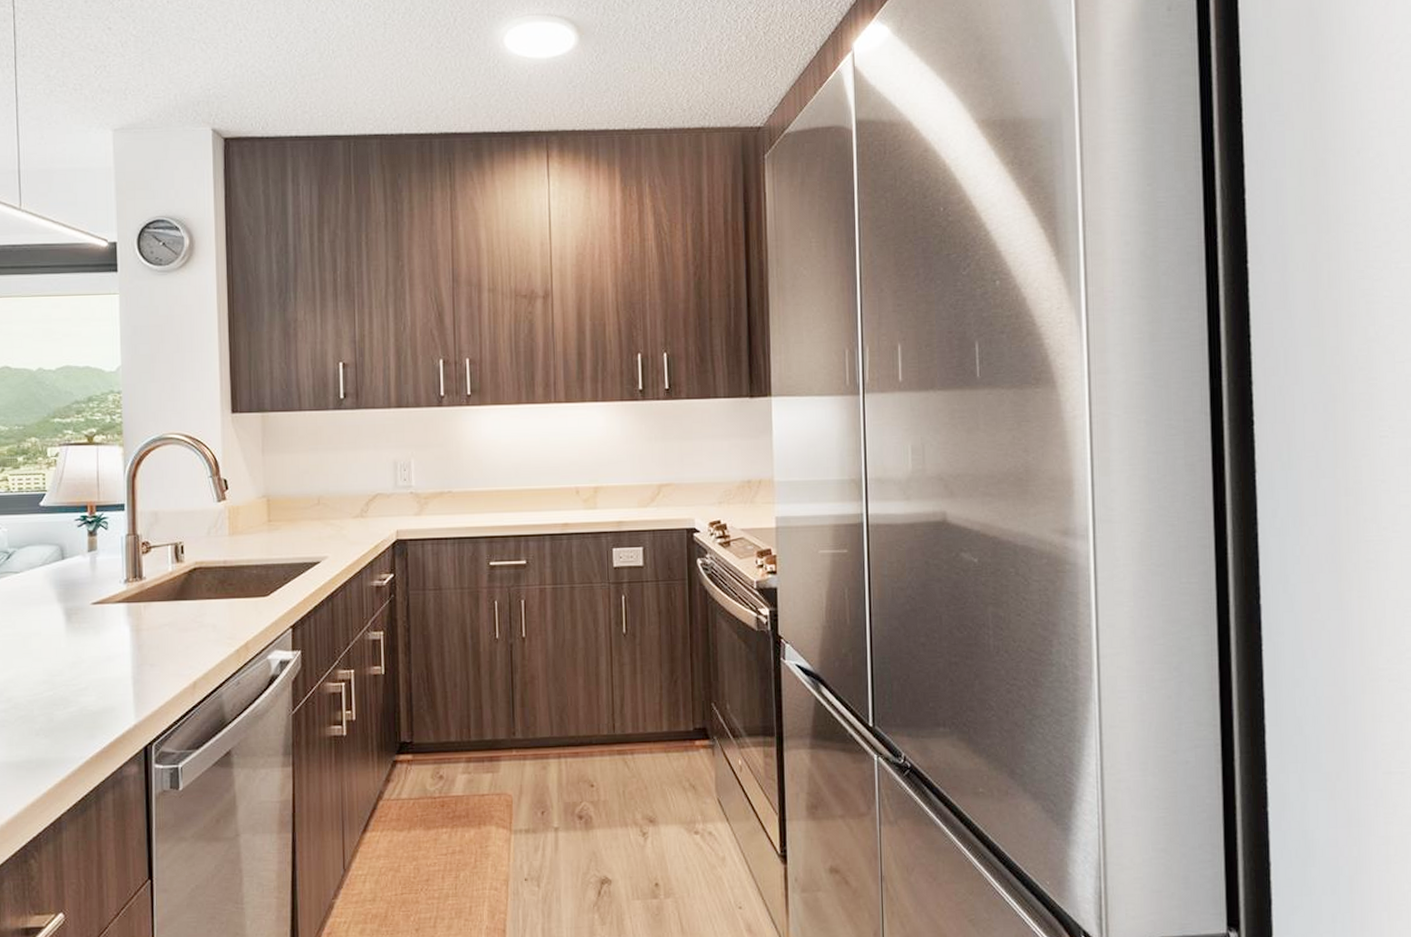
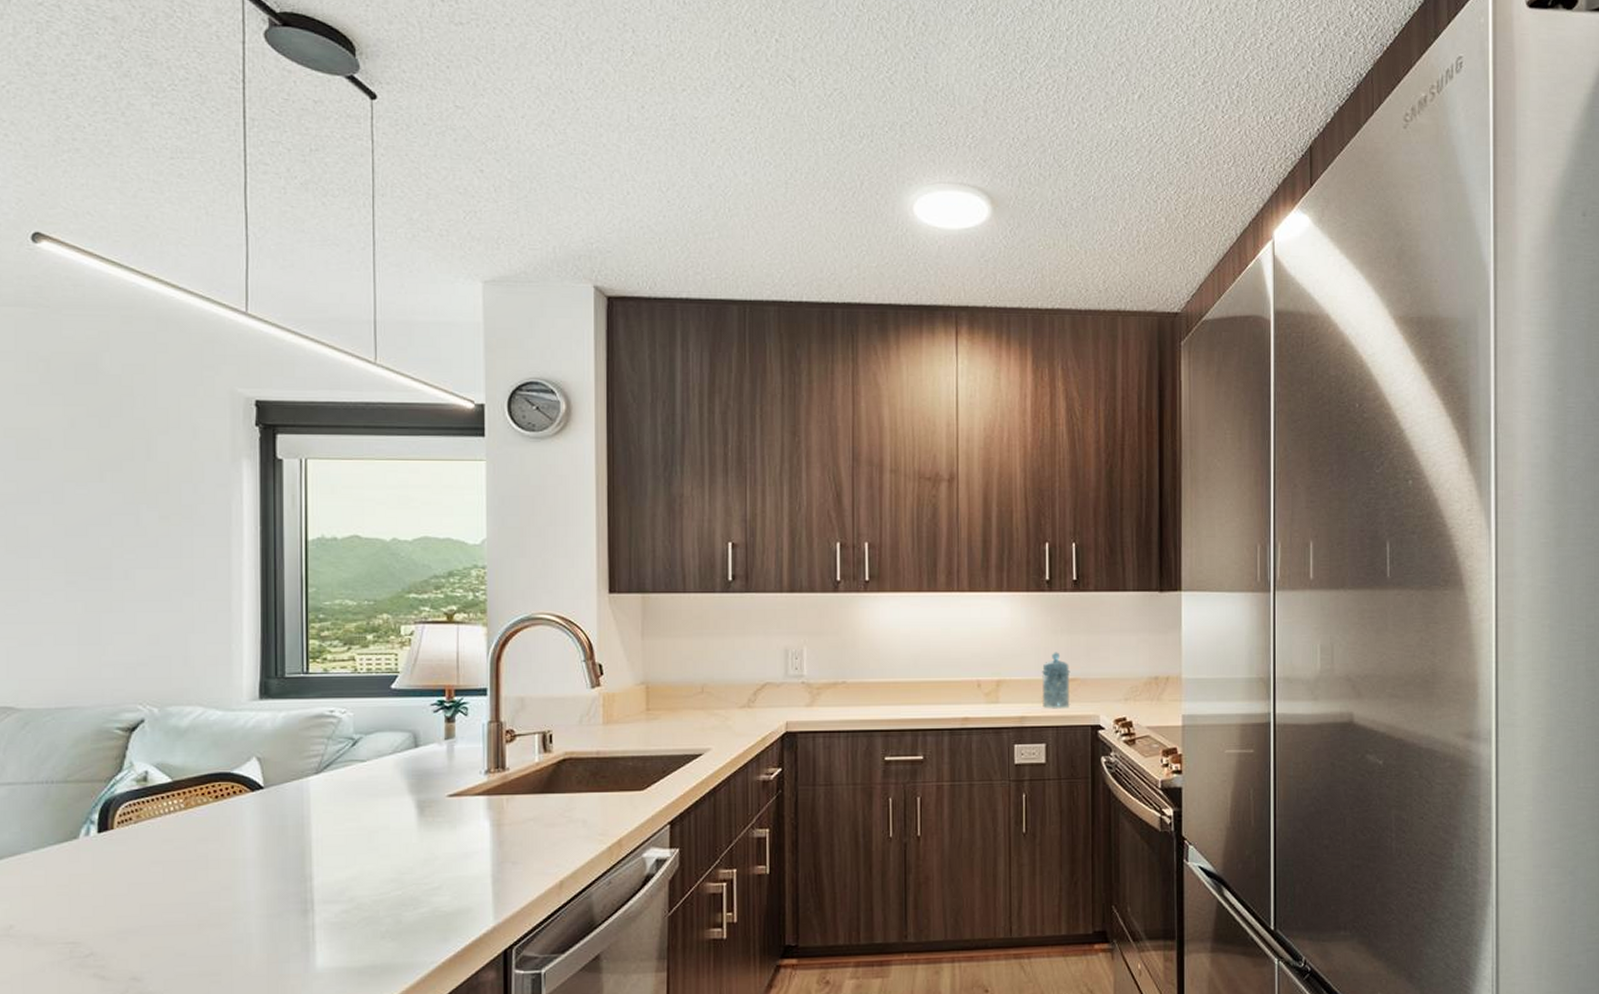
canister: none [637,458,665,514] -> present [1041,652,1071,709]

